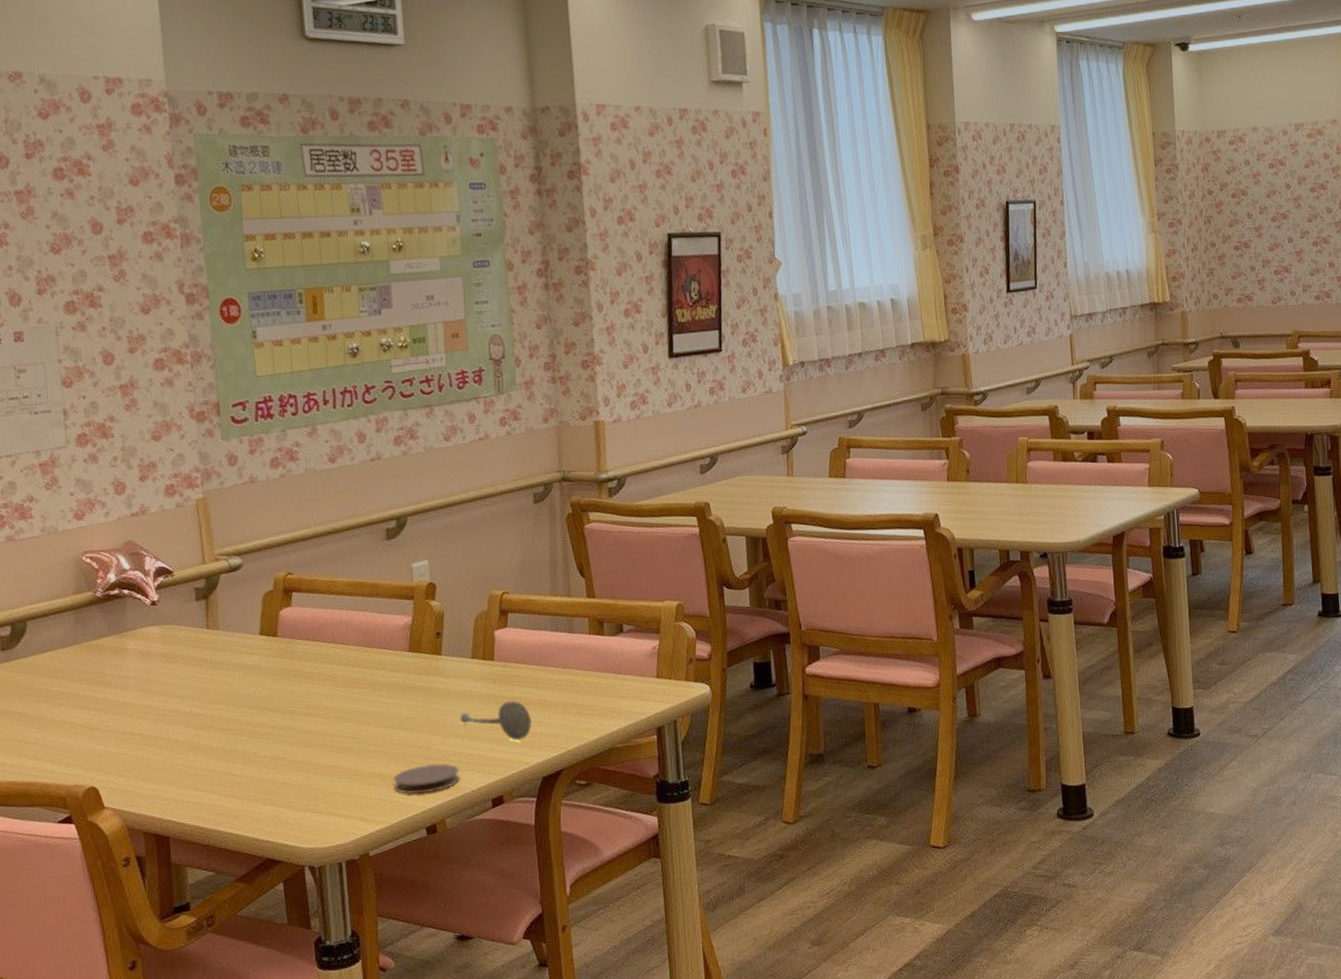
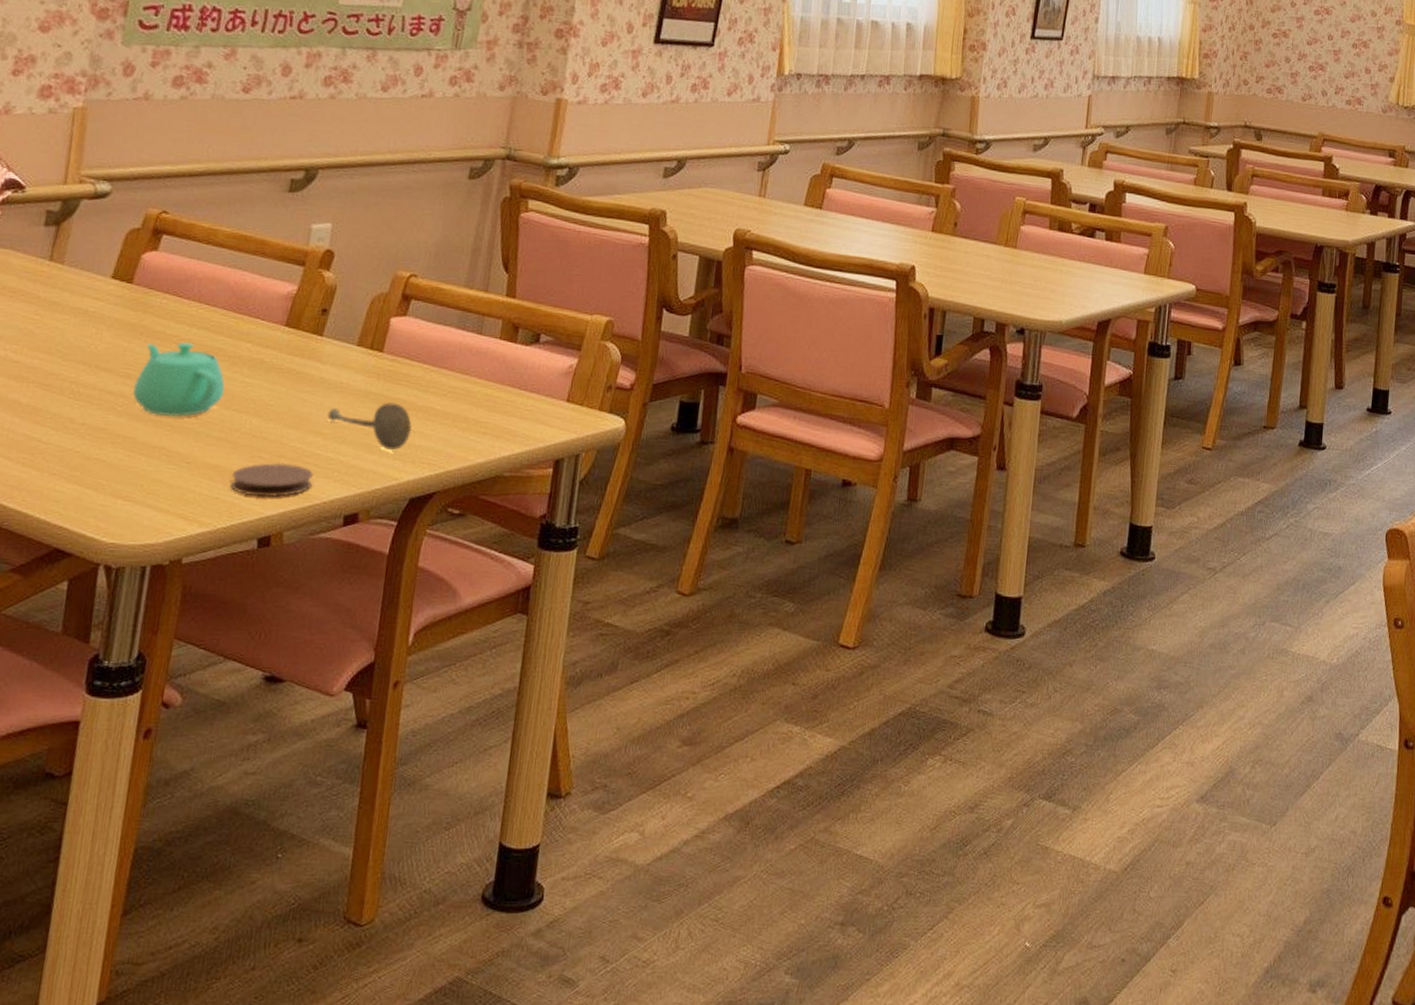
teapot: none [297,677,372,740] -> present [132,342,226,417]

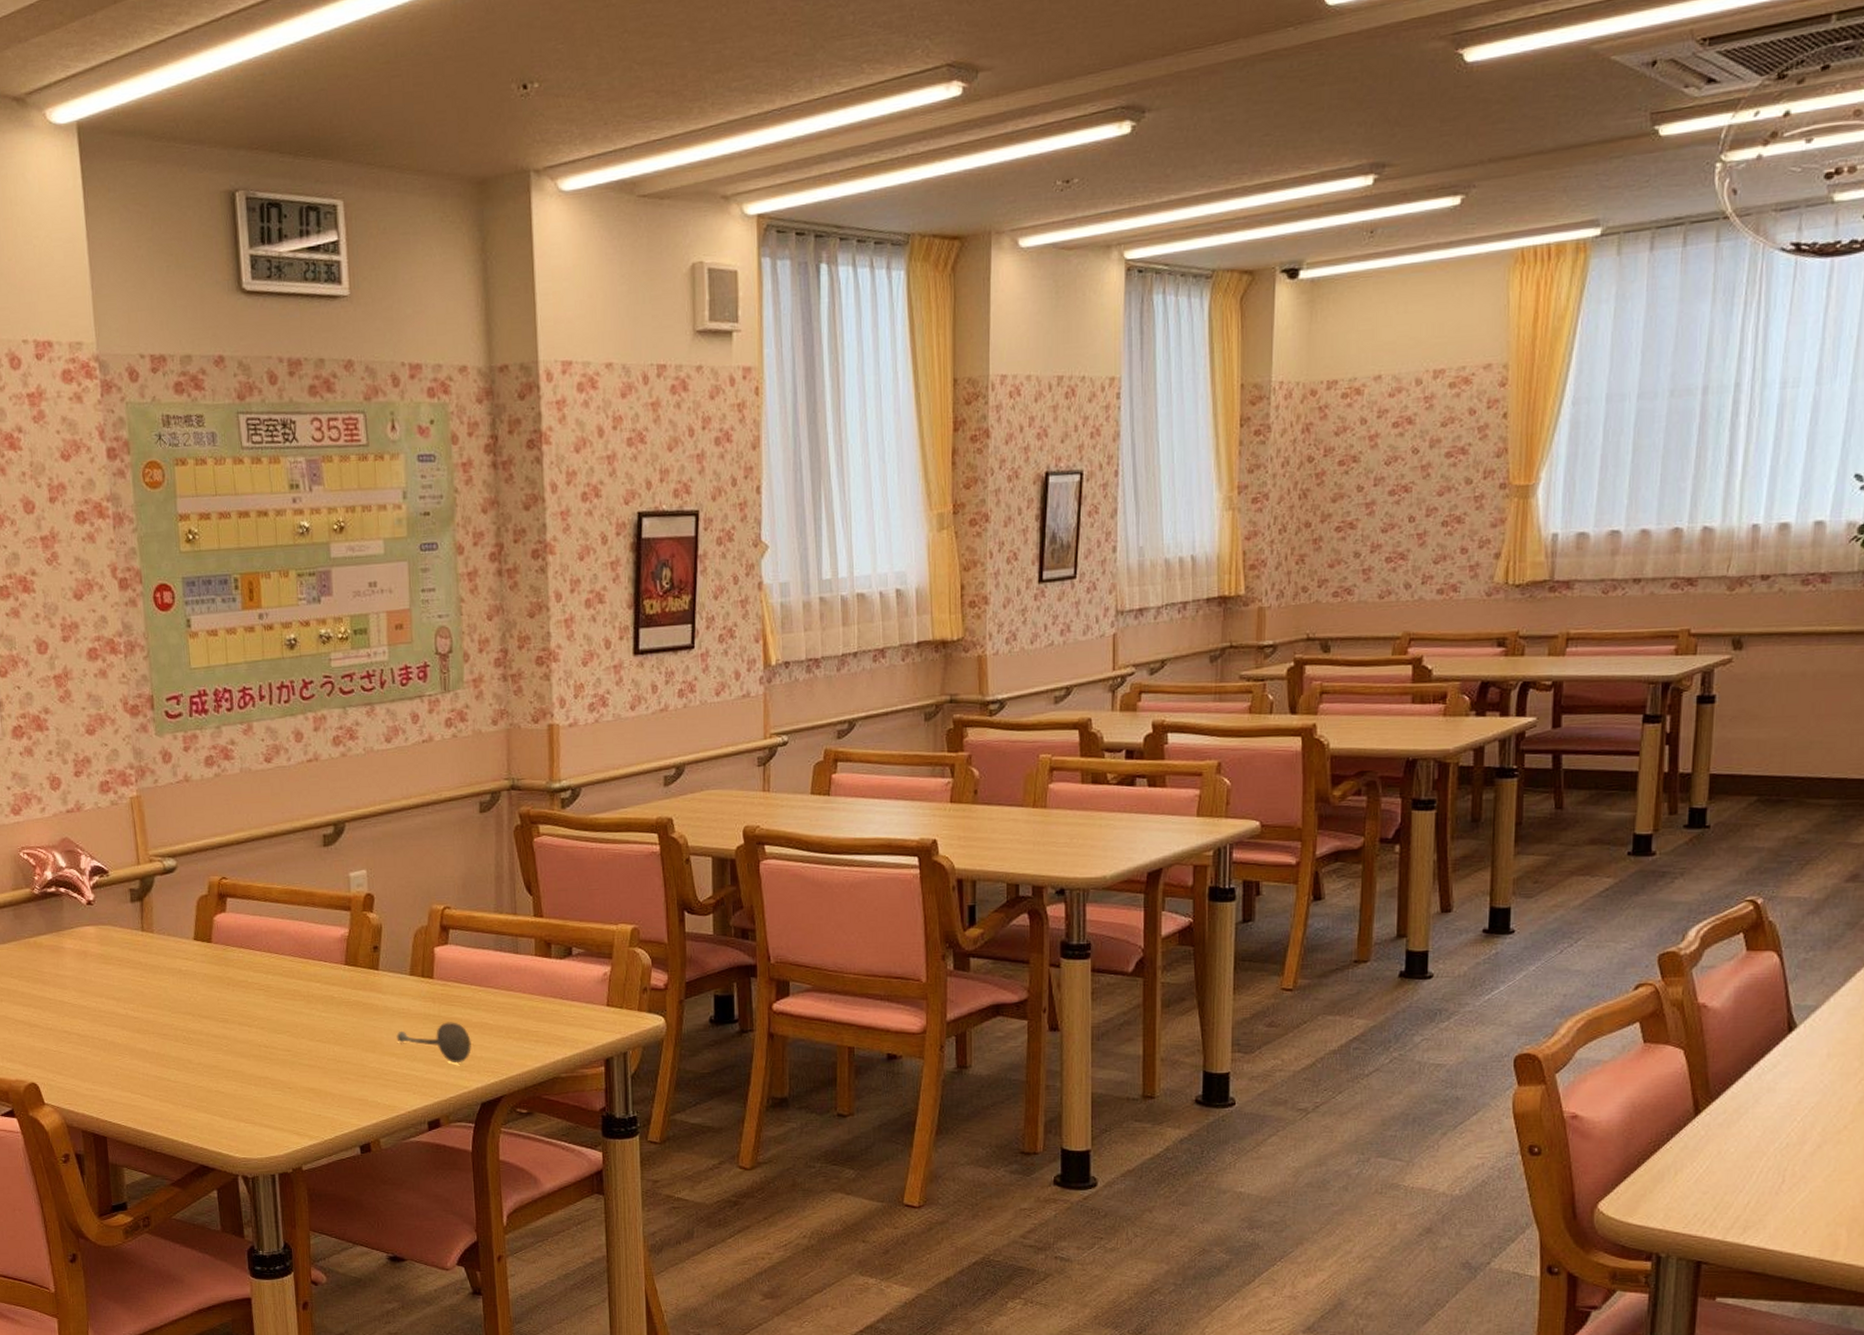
teapot: present [132,342,226,417] -> none [231,987,307,1051]
coaster: present [230,462,314,498] -> none [327,1081,396,1112]

